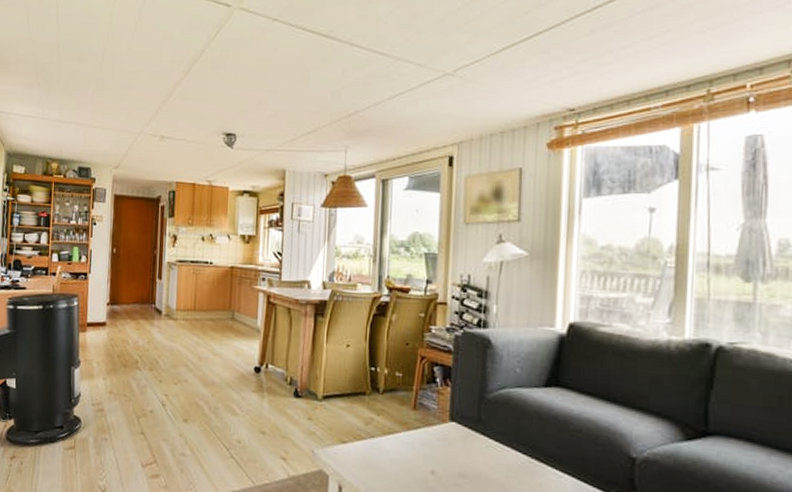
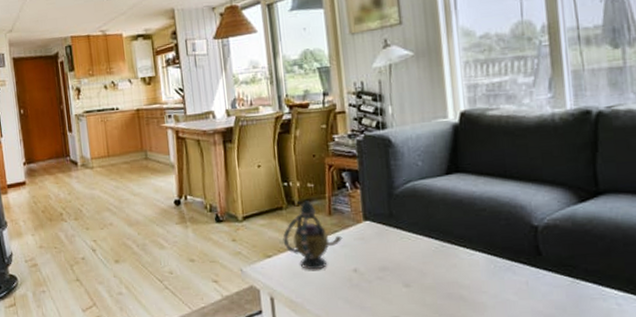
teapot: none [361,389,424,465] -> present [283,201,343,270]

